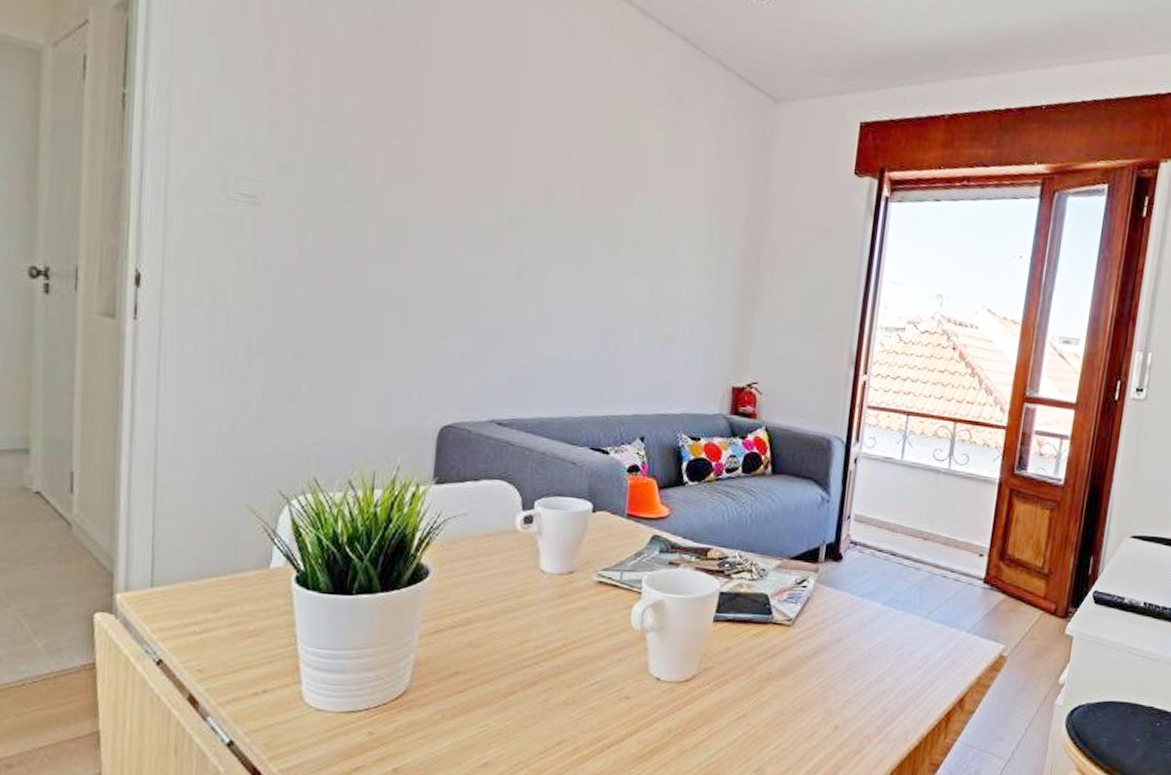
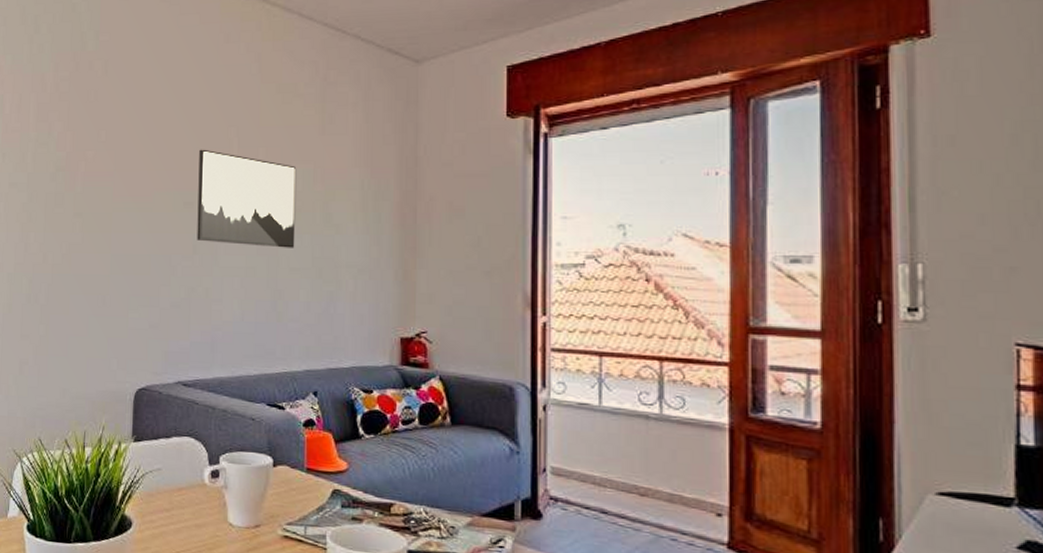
wall art: none [522,158,640,284] -> present [197,149,296,248]

